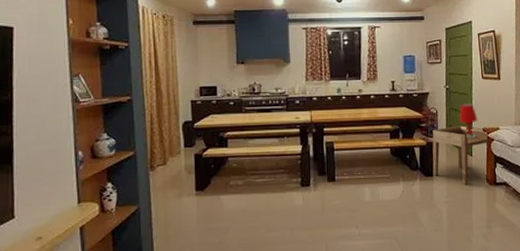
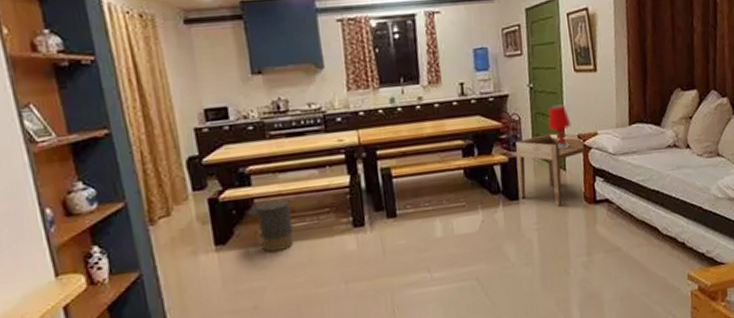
trash can: none [223,160,255,200] -> present [248,199,294,252]

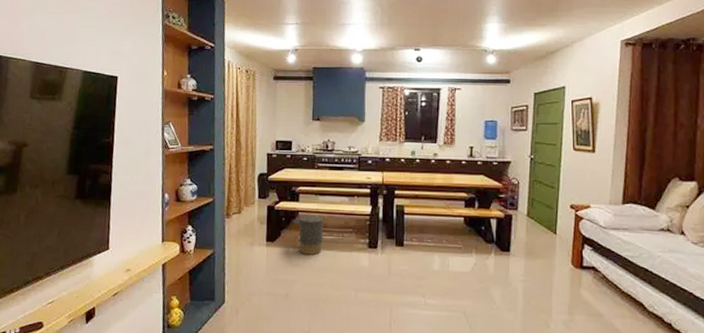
side table: present [515,133,584,206] -> none [510,199,575,264]
table lamp: present [547,104,571,150] -> none [543,175,565,215]

